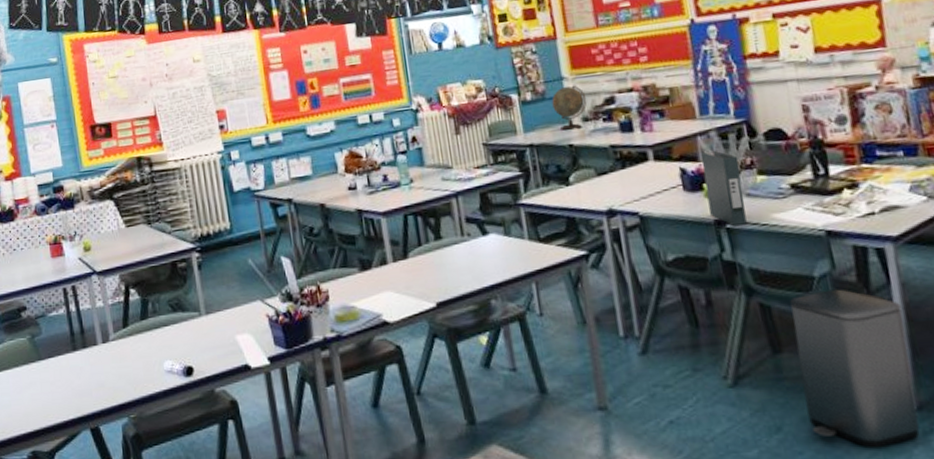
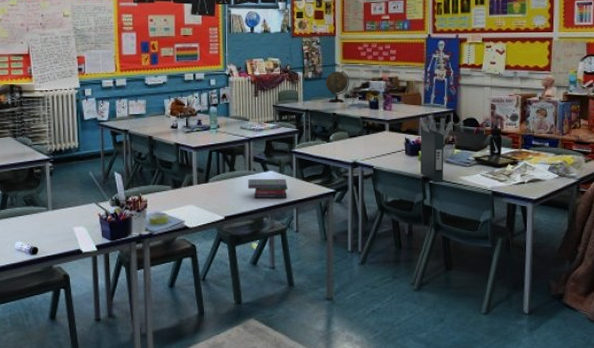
books: none [462,243,519,274] -> present [248,179,287,198]
pedal bin: present [790,289,920,448] -> none [461,231,531,337]

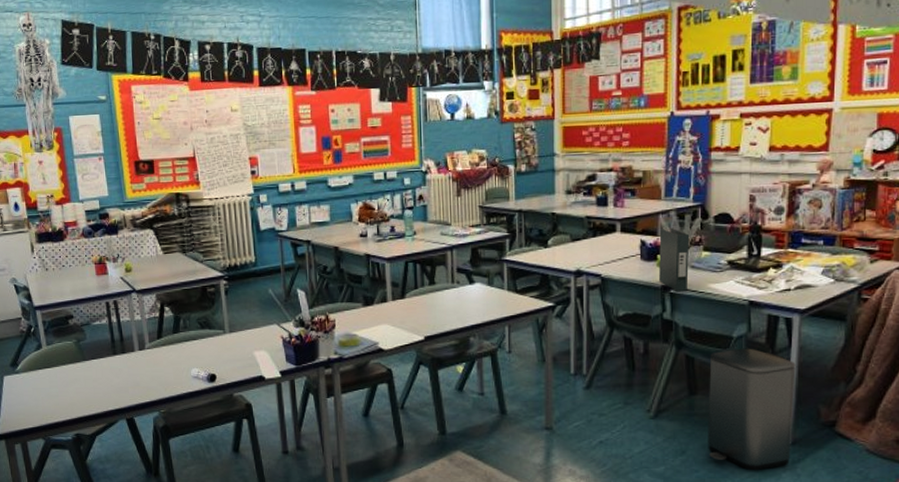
books: present [248,179,287,198] -> none [451,292,498,315]
globe: present [326,71,350,102] -> none [542,161,572,200]
pedal bin: none [461,231,531,337] -> present [708,348,796,471]

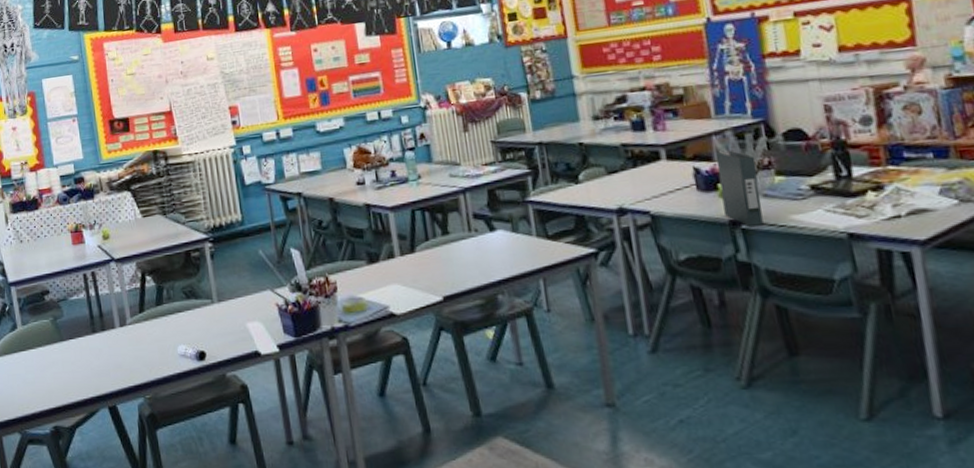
pedal bin: present [708,348,796,471] -> none [808,292,947,456]

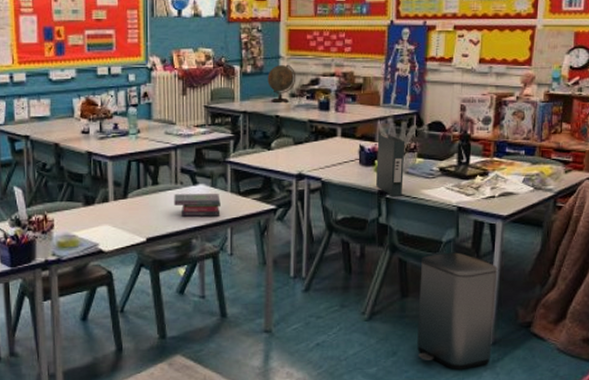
books: none [469,239,527,269] -> present [174,194,221,217]
globe: none [561,83,598,129] -> present [267,64,297,102]
pedal bin: none [808,292,947,456] -> present [417,252,498,371]

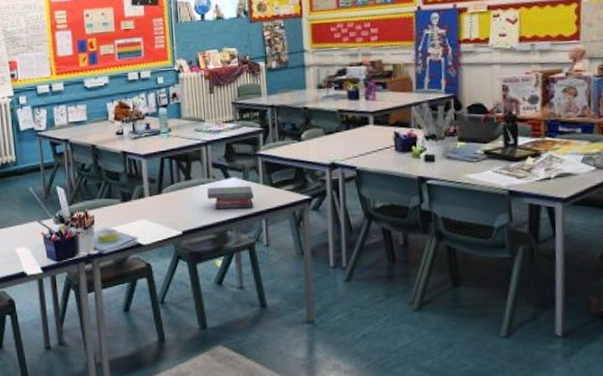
globe: present [267,64,297,102] -> none [293,57,323,95]
binder: present [376,134,406,196] -> none [413,119,445,182]
pedal bin: present [417,252,498,371] -> none [472,238,563,365]

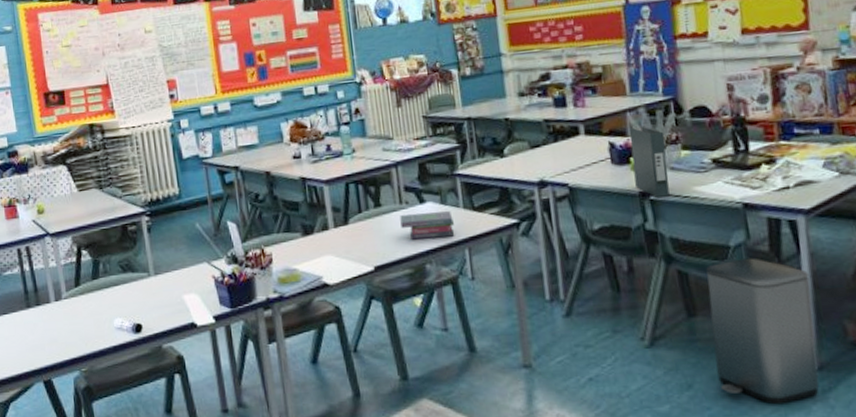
binder: none [413,119,445,182] -> present [629,126,670,197]
pedal bin: none [472,238,563,365] -> present [706,258,820,405]

